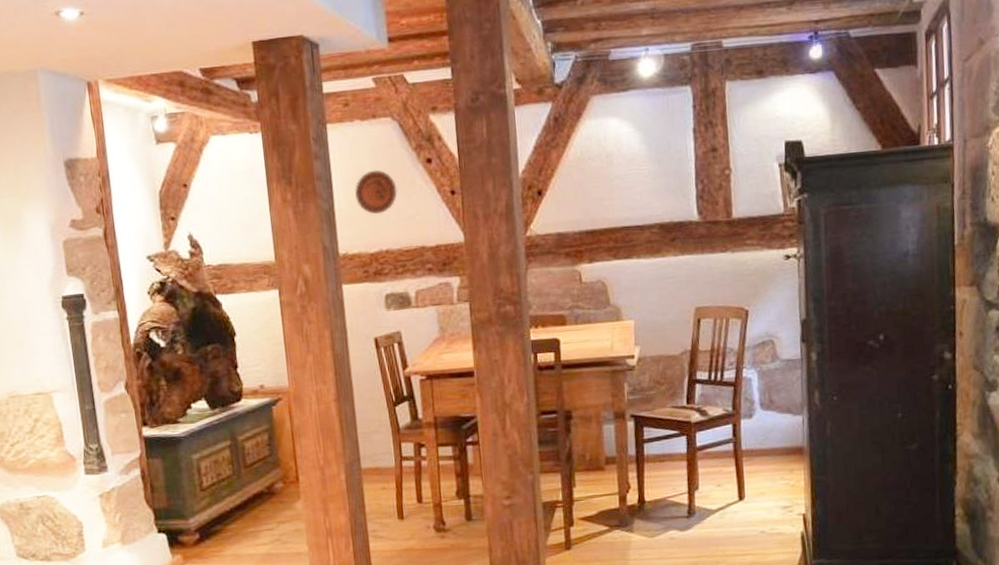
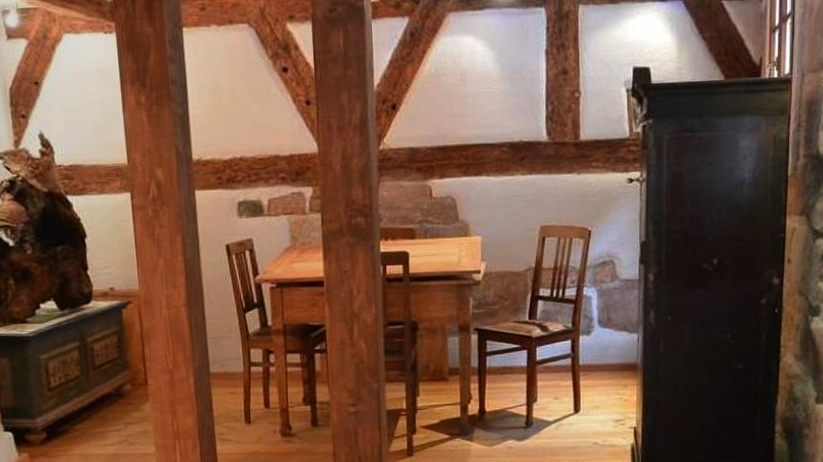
decorative plate: present [355,170,397,215] -> none [210,76,253,122]

